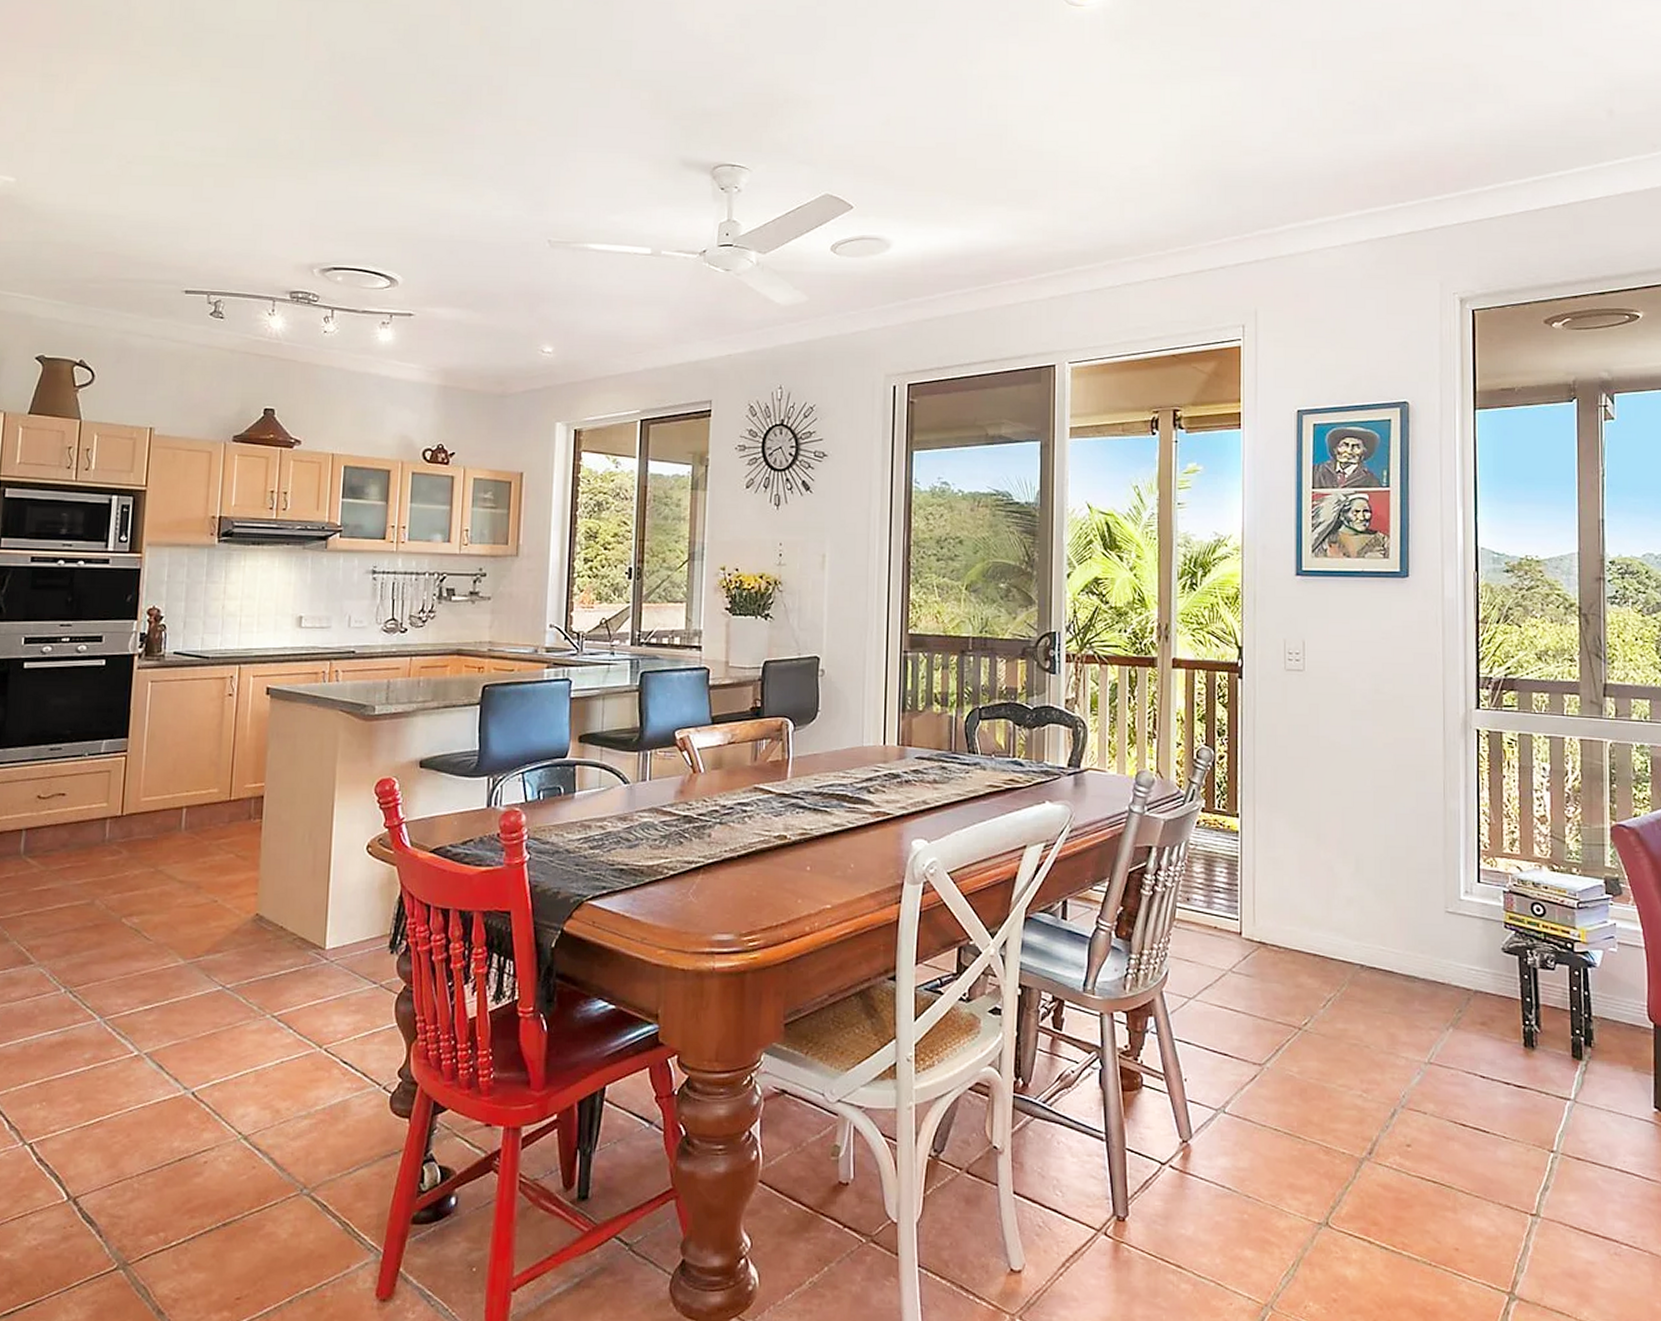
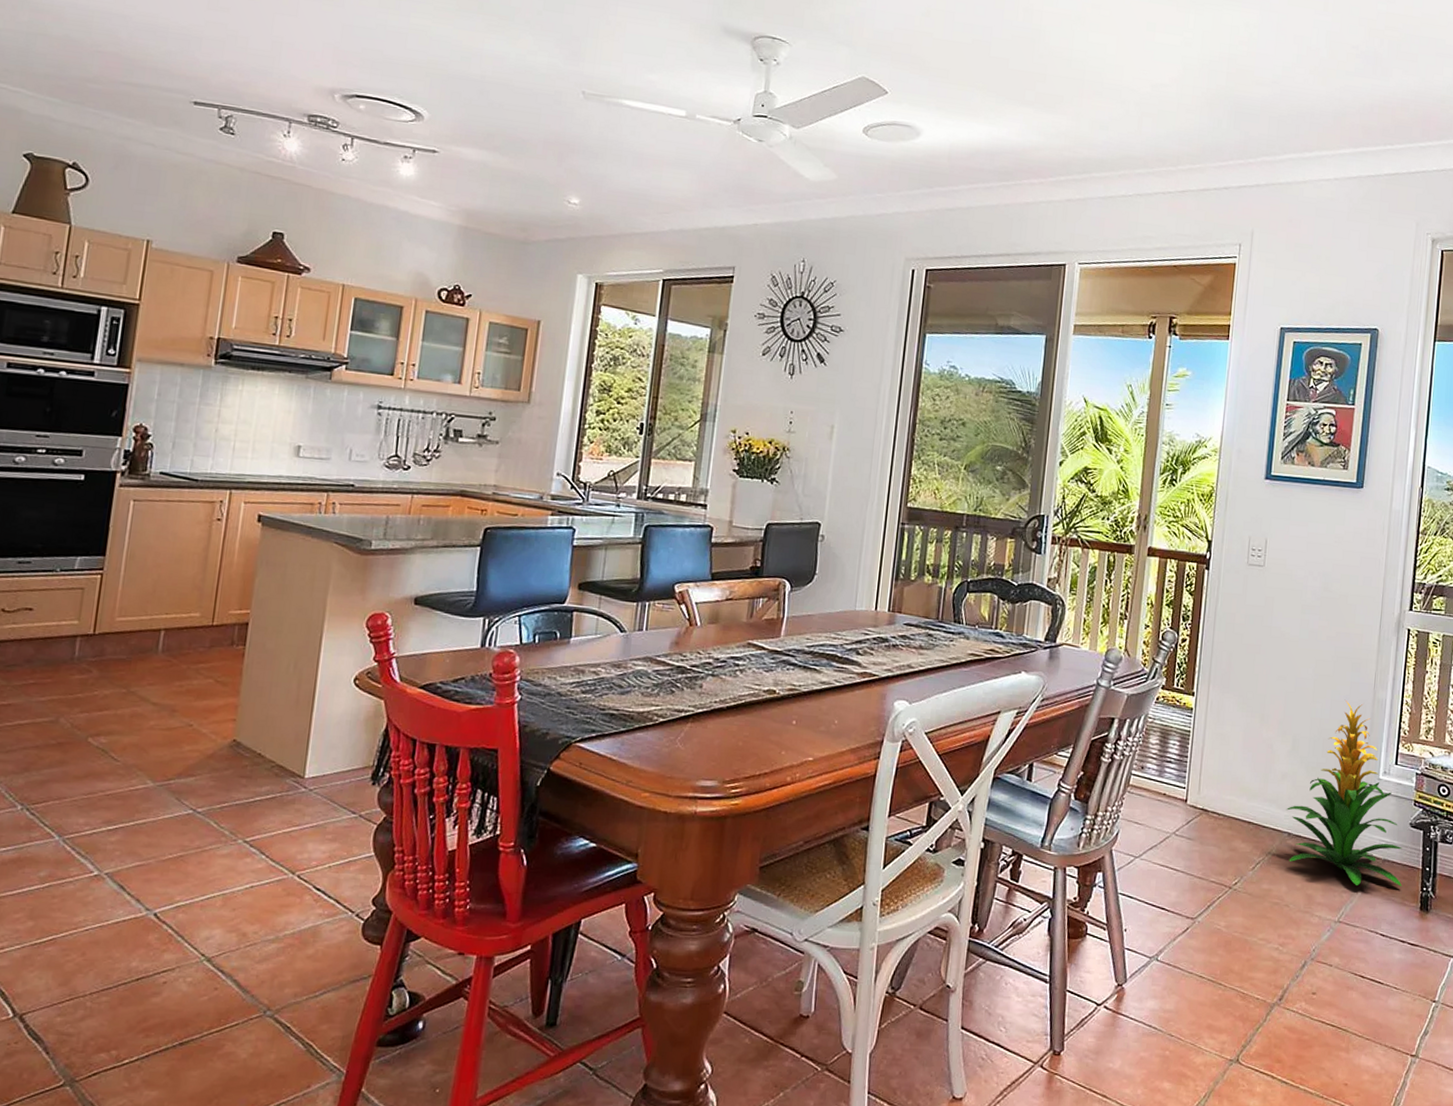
indoor plant: none [1355,812,1499,1021] -> present [1286,699,1402,887]

